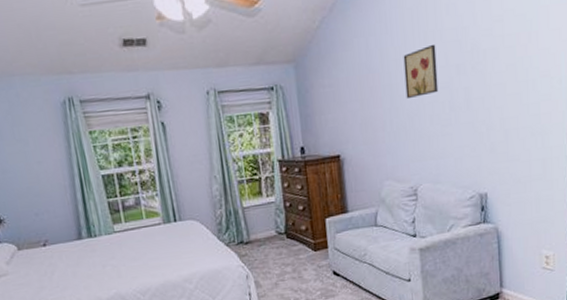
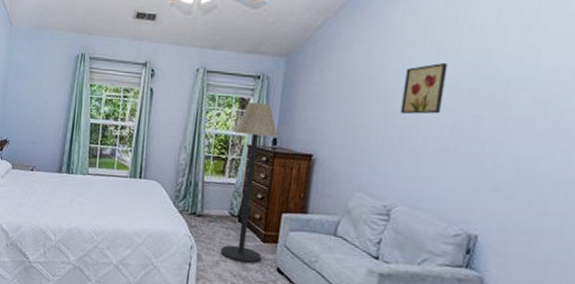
floor lamp: none [261,113,316,277] -> present [220,102,278,263]

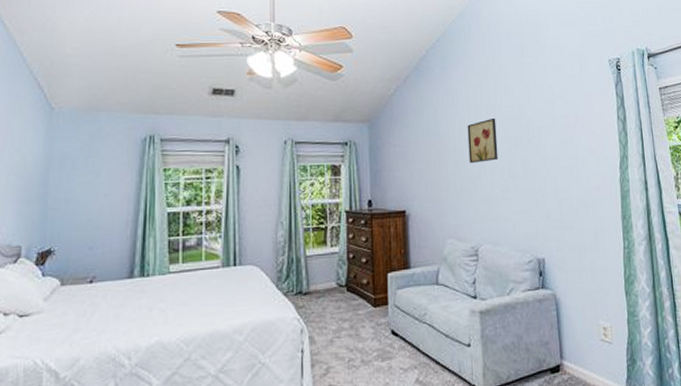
floor lamp: present [220,102,278,263] -> none [330,168,375,334]

